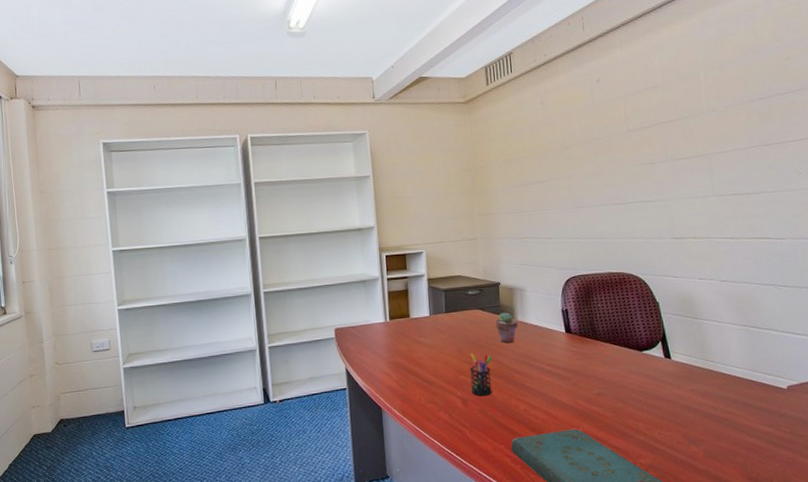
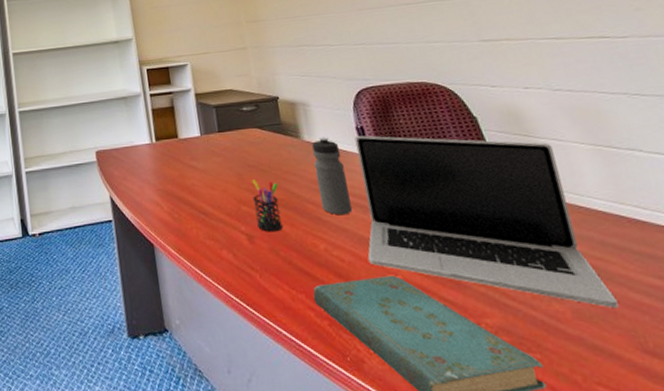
potted succulent: present [494,312,518,343] -> none [276,131,305,167]
water bottle: none [523,318,550,382] -> present [312,137,352,215]
laptop: none [557,317,738,449] -> present [354,135,619,308]

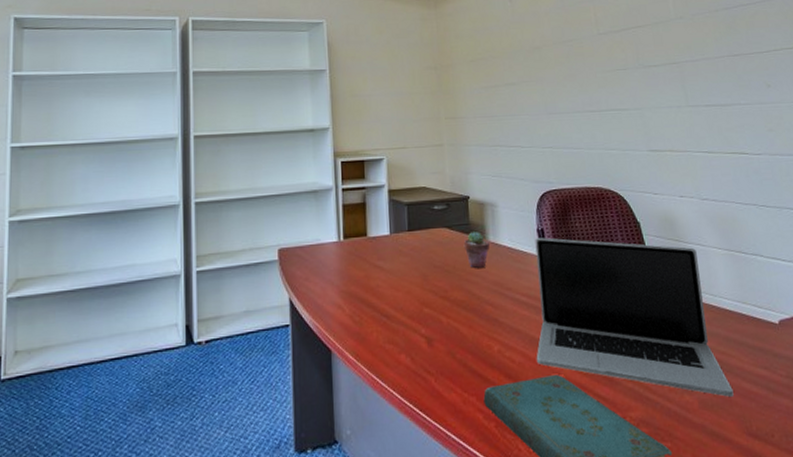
pen holder: present [251,179,283,232] -> none [436,280,461,335]
potted succulent: none [276,131,305,167] -> present [463,232,490,268]
water bottle: present [312,137,352,215] -> none [495,238,526,317]

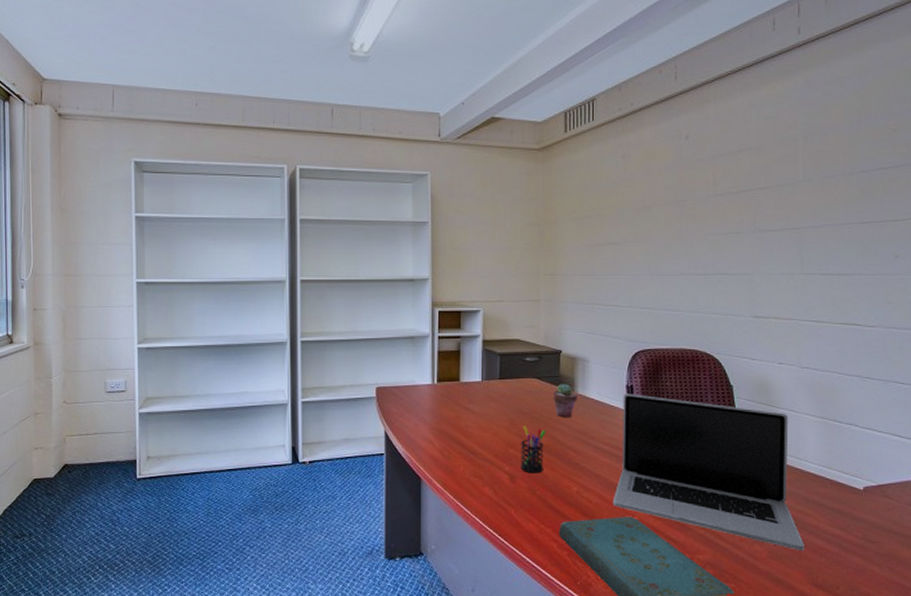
pen holder: none [436,280,461,335] -> present [521,425,546,474]

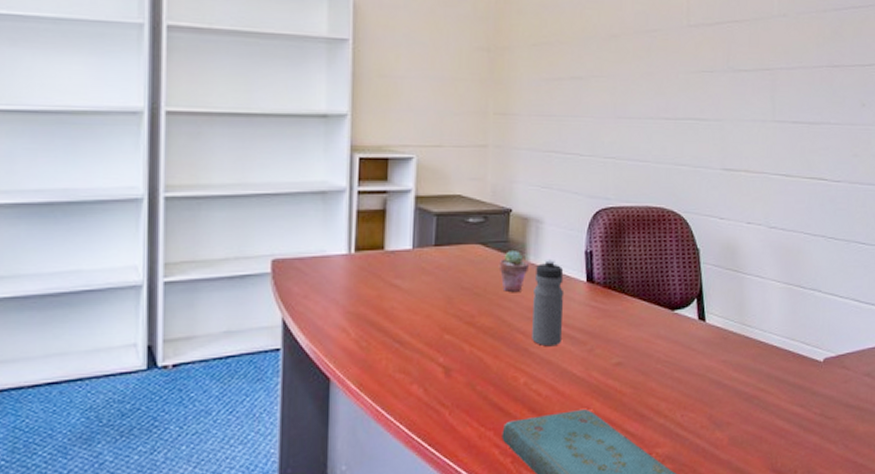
pen holder: present [521,425,546,474] -> none [458,304,490,364]
water bottle: none [582,392,609,463] -> present [532,260,565,347]
laptop: present [612,394,804,550] -> none [565,261,765,434]

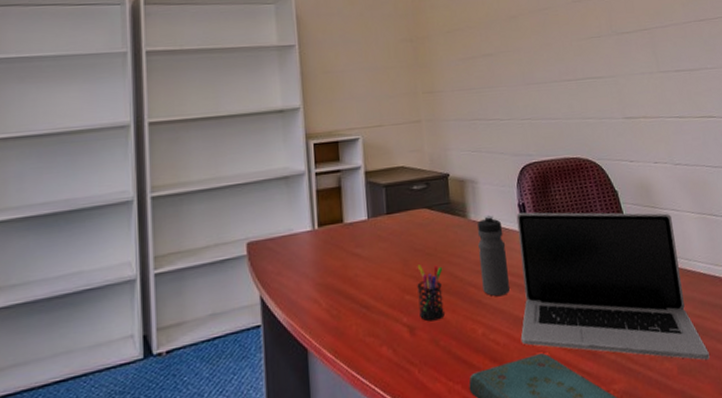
pen holder: none [458,304,490,364] -> present [417,264,445,321]
potted succulent: present [498,251,529,292] -> none [444,210,471,249]
laptop: none [565,261,765,434] -> present [516,212,710,360]

